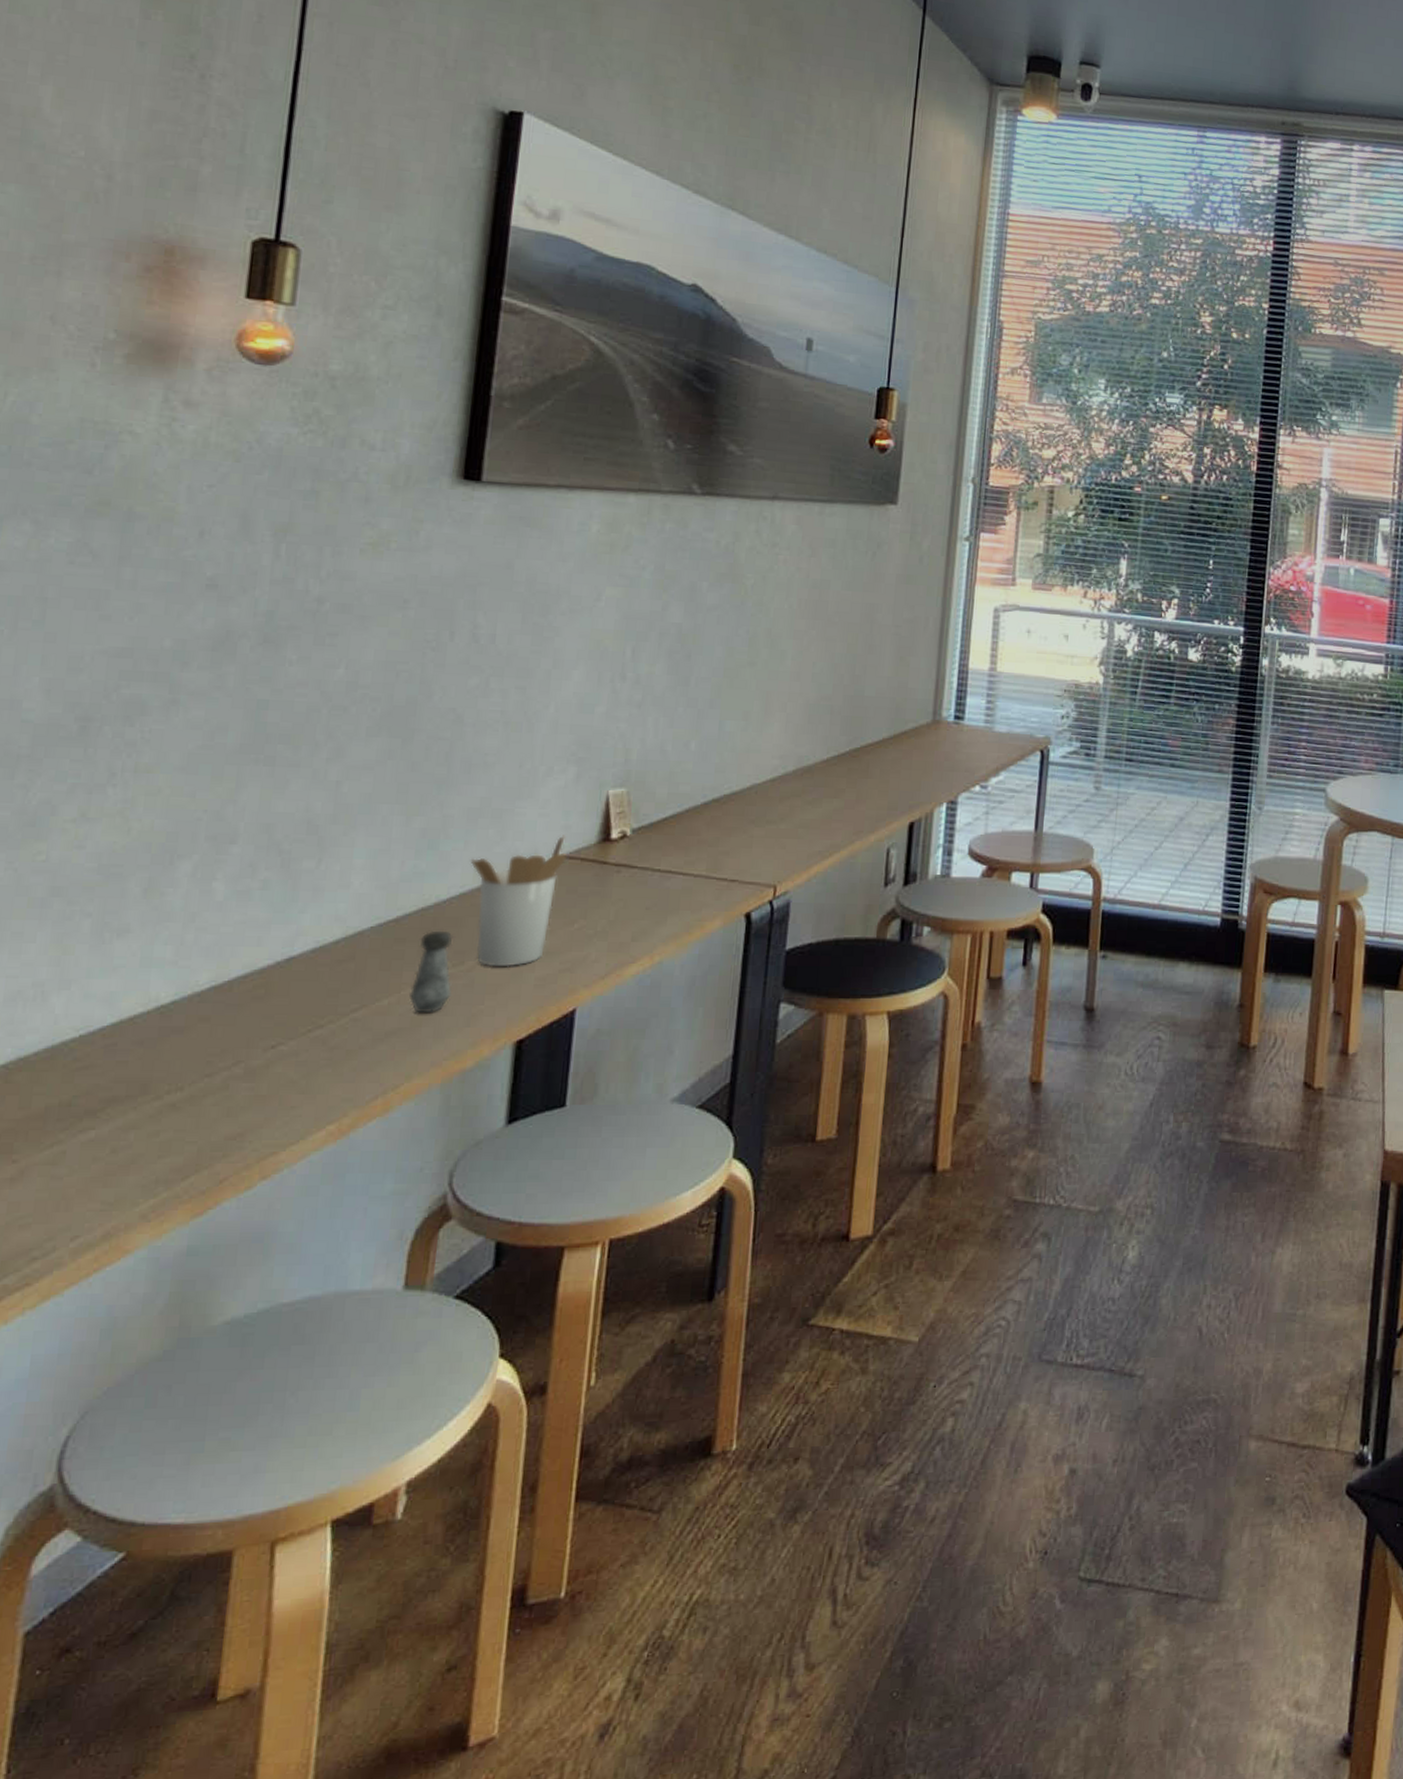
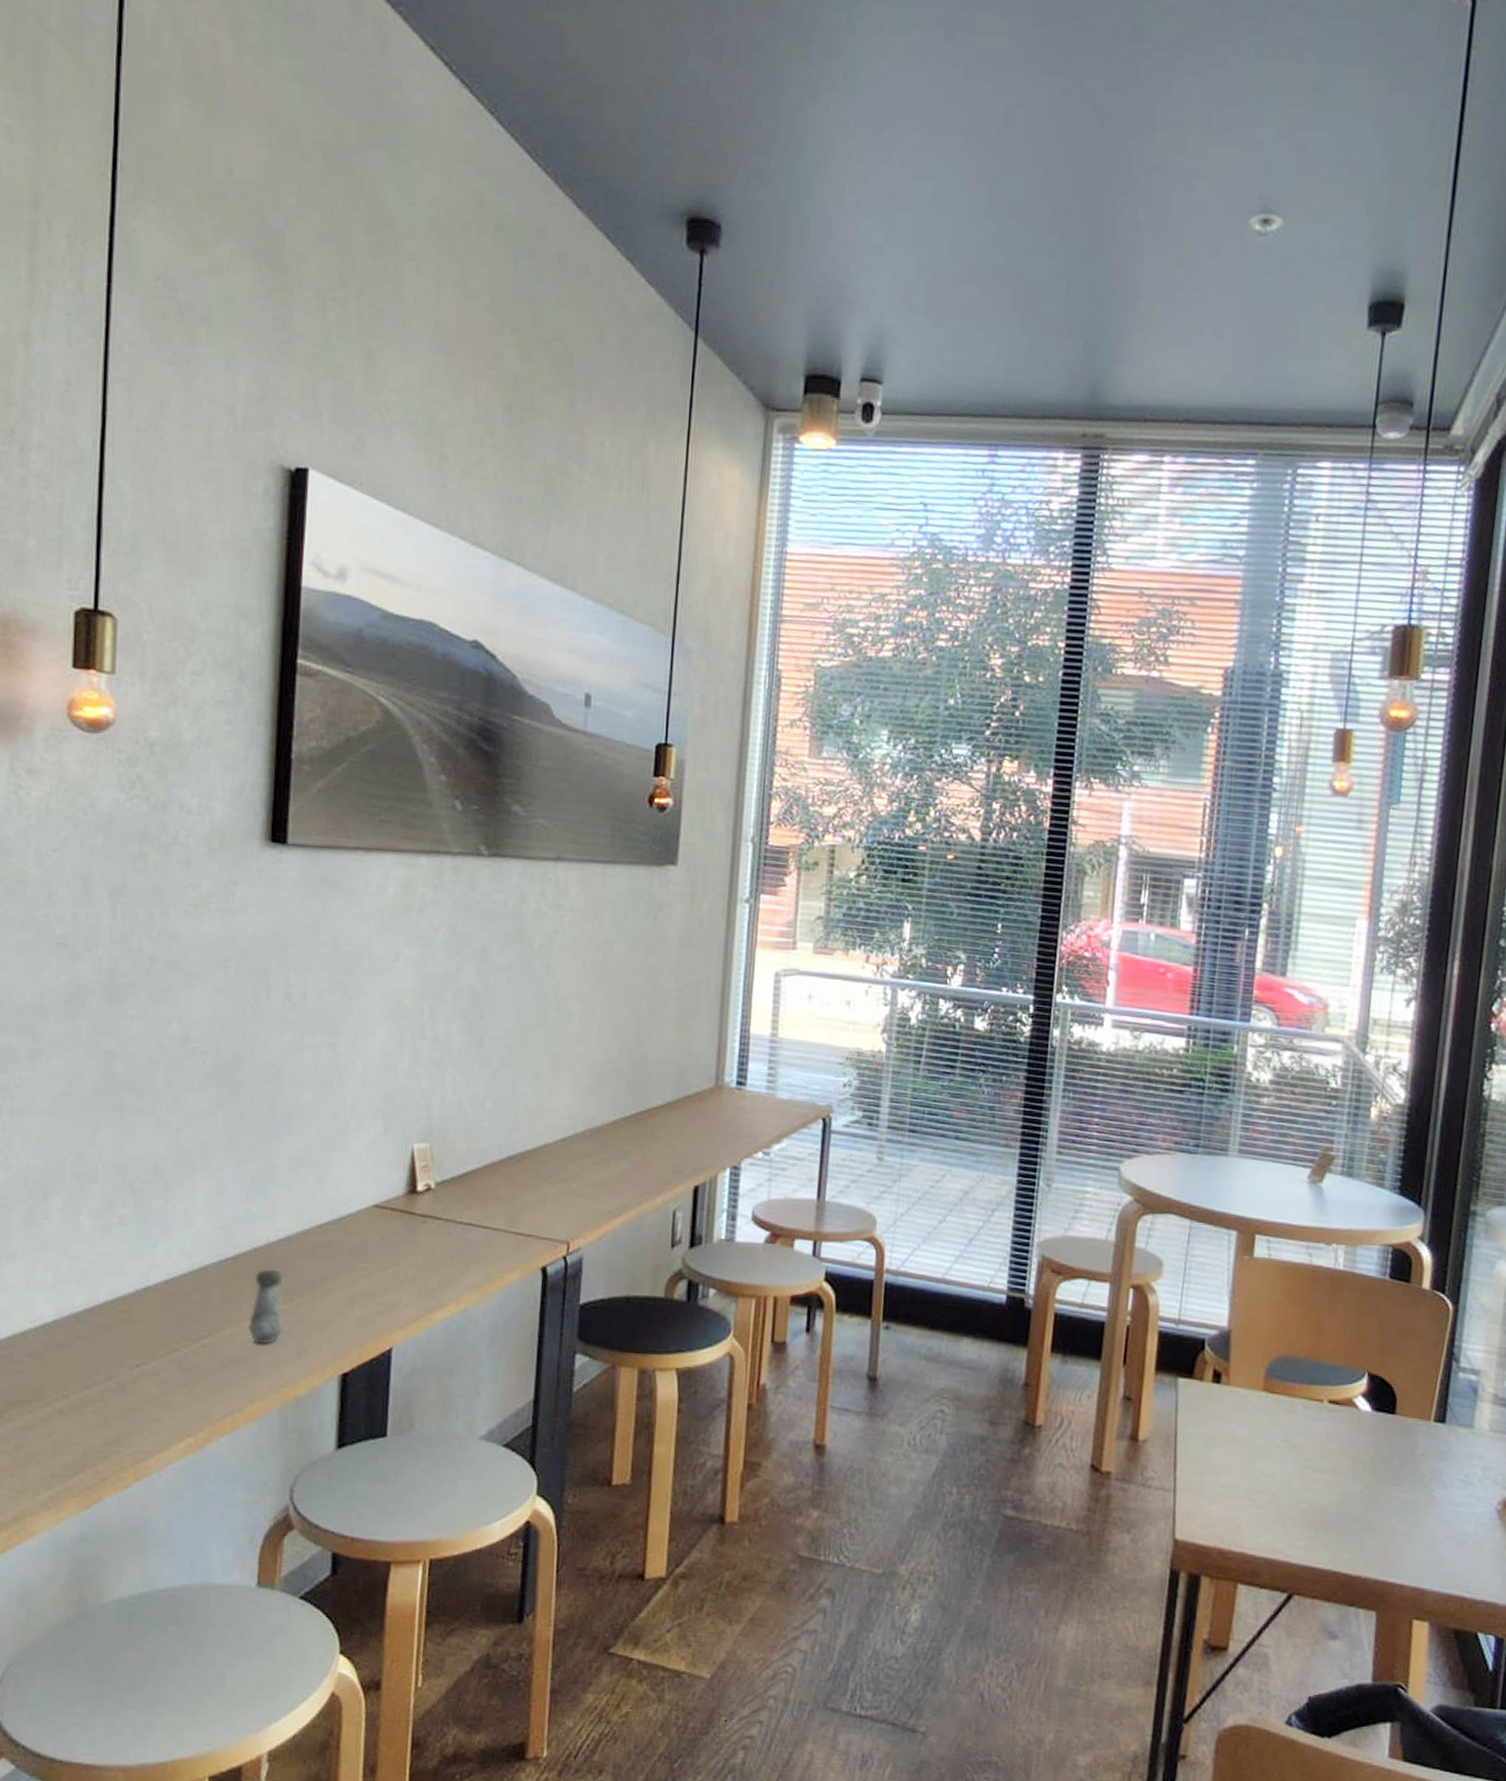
utensil holder: present [470,835,568,967] -> none [294,1185,379,1306]

